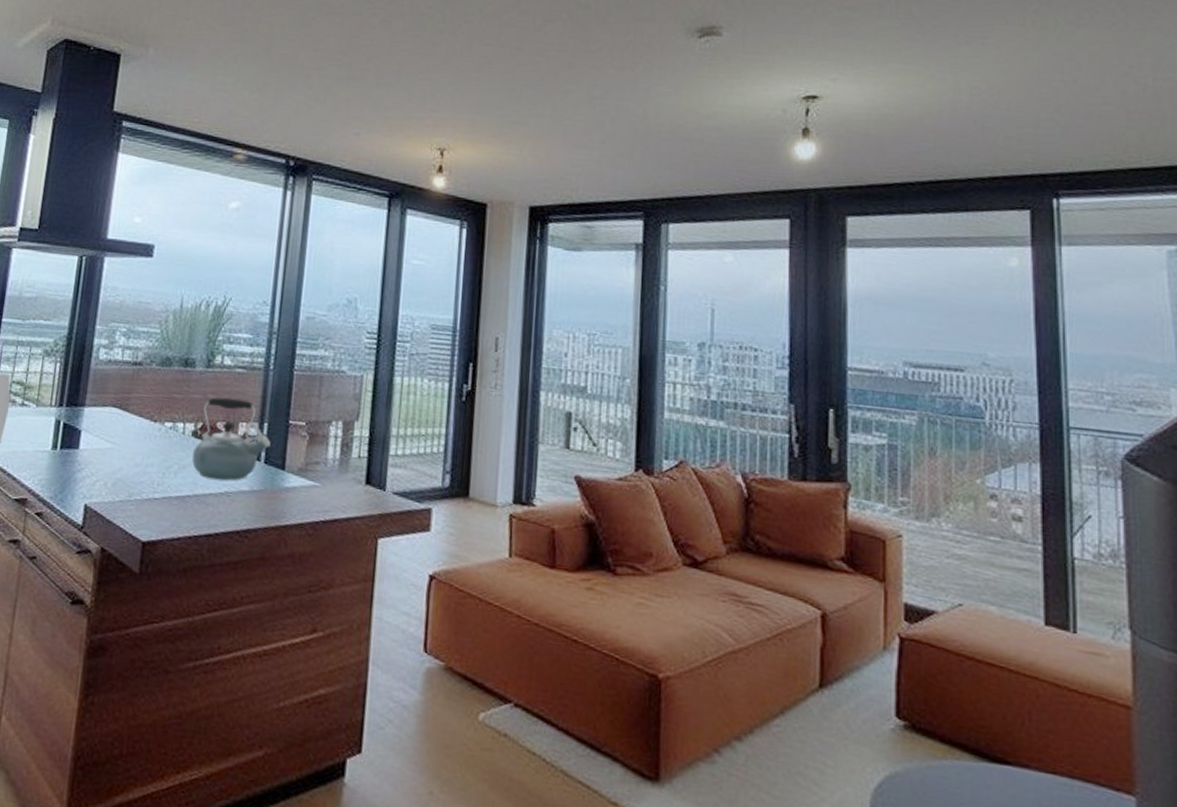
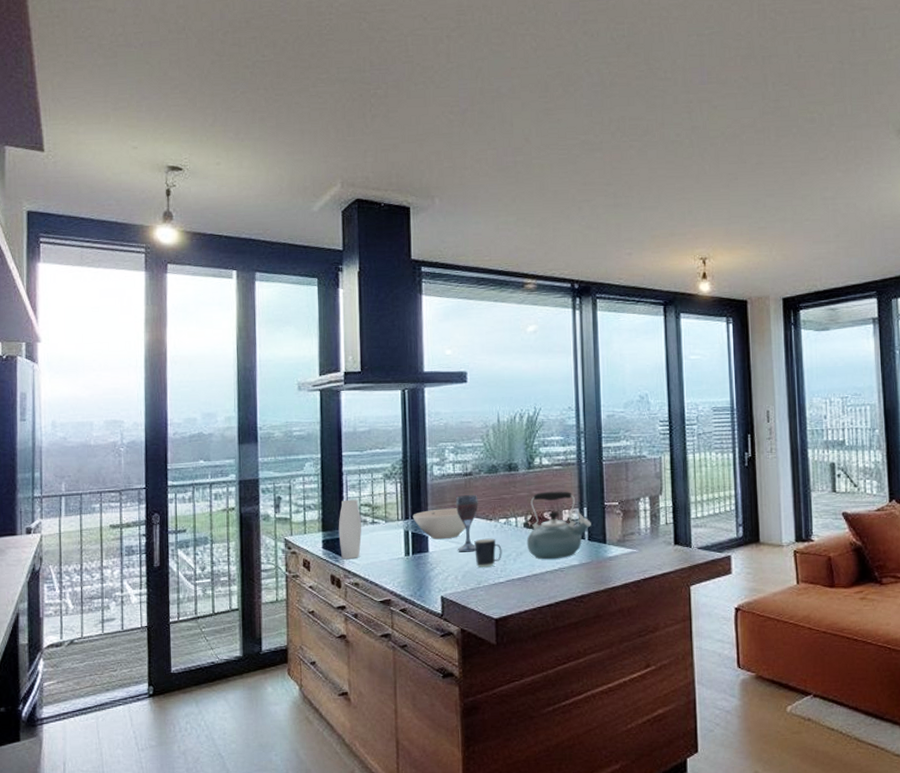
bowl: none [67,399,126,437] -> present [412,508,466,540]
cup: none [111,387,145,456] -> present [455,495,479,551]
mug: none [130,442,163,478] -> present [474,538,502,567]

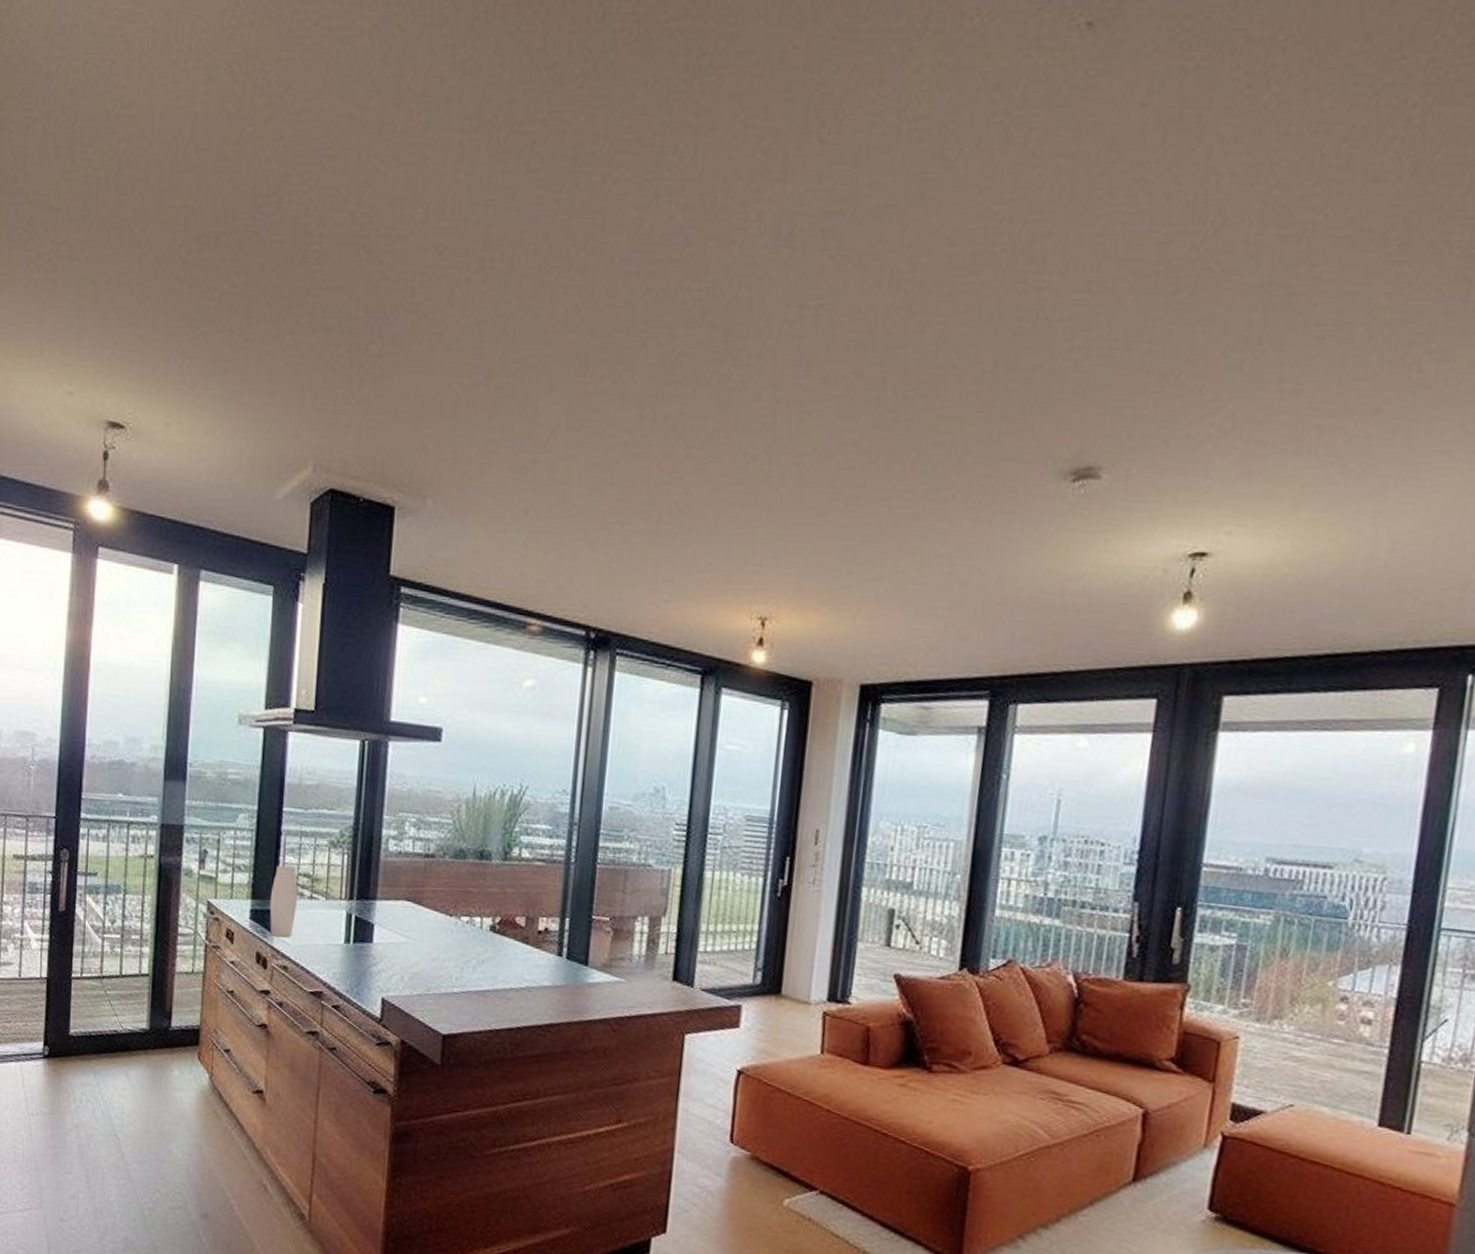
bowl: present [412,508,466,540] -> none [358,892,420,931]
cup: present [455,495,479,551] -> none [406,880,439,950]
mug: present [474,538,502,567] -> none [427,936,461,972]
kettle: present [526,491,591,560] -> none [490,891,573,975]

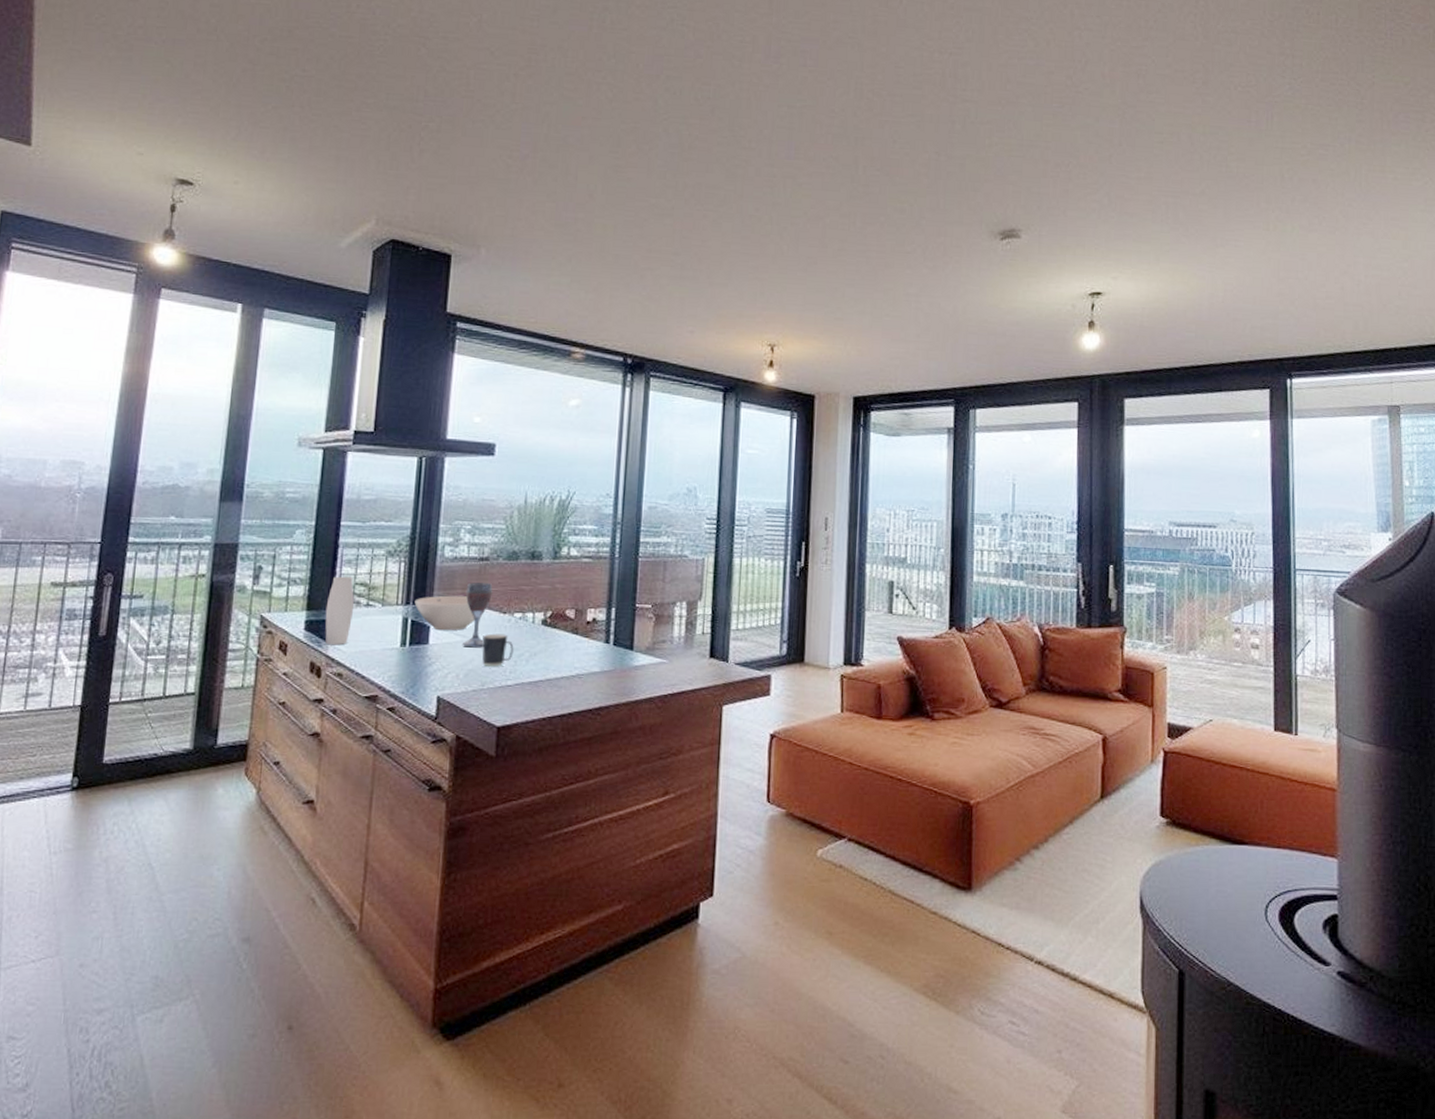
bowl: none [358,892,420,931] -> present [414,595,475,631]
cup: none [406,880,439,950] -> present [462,582,493,647]
mug: none [427,936,461,972] -> present [482,633,514,667]

